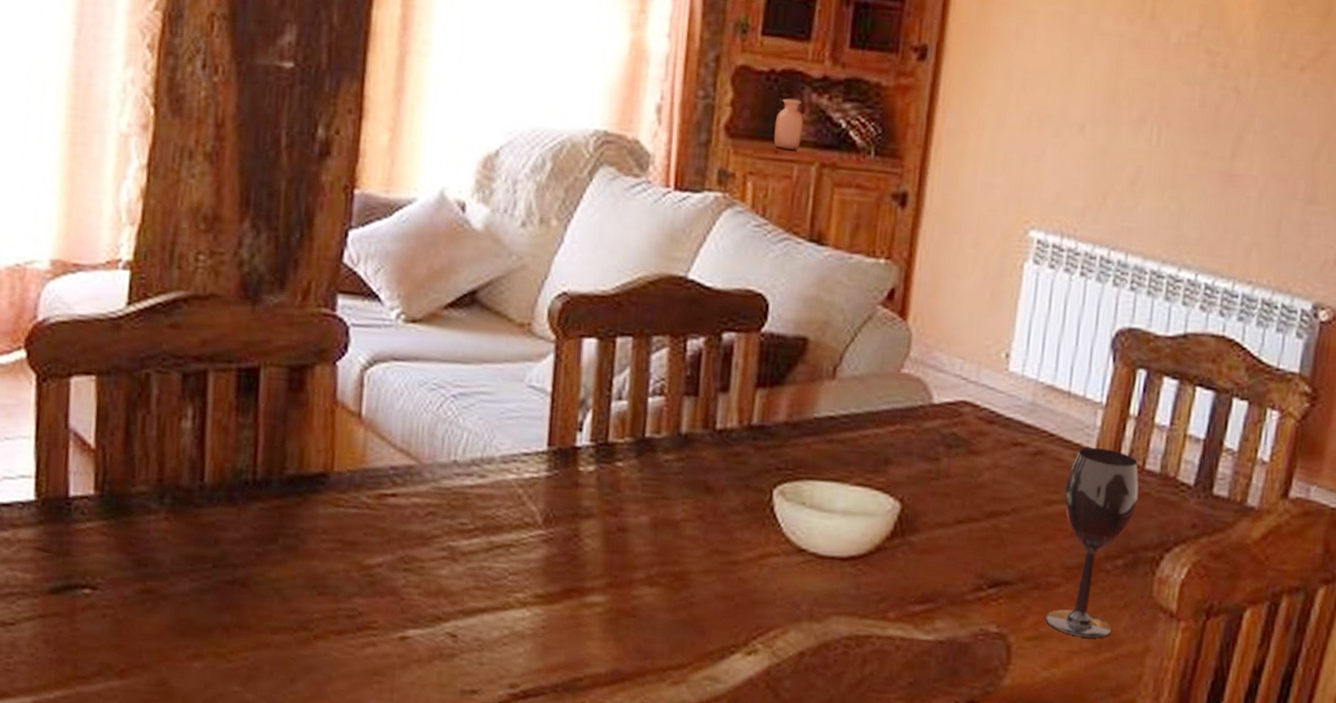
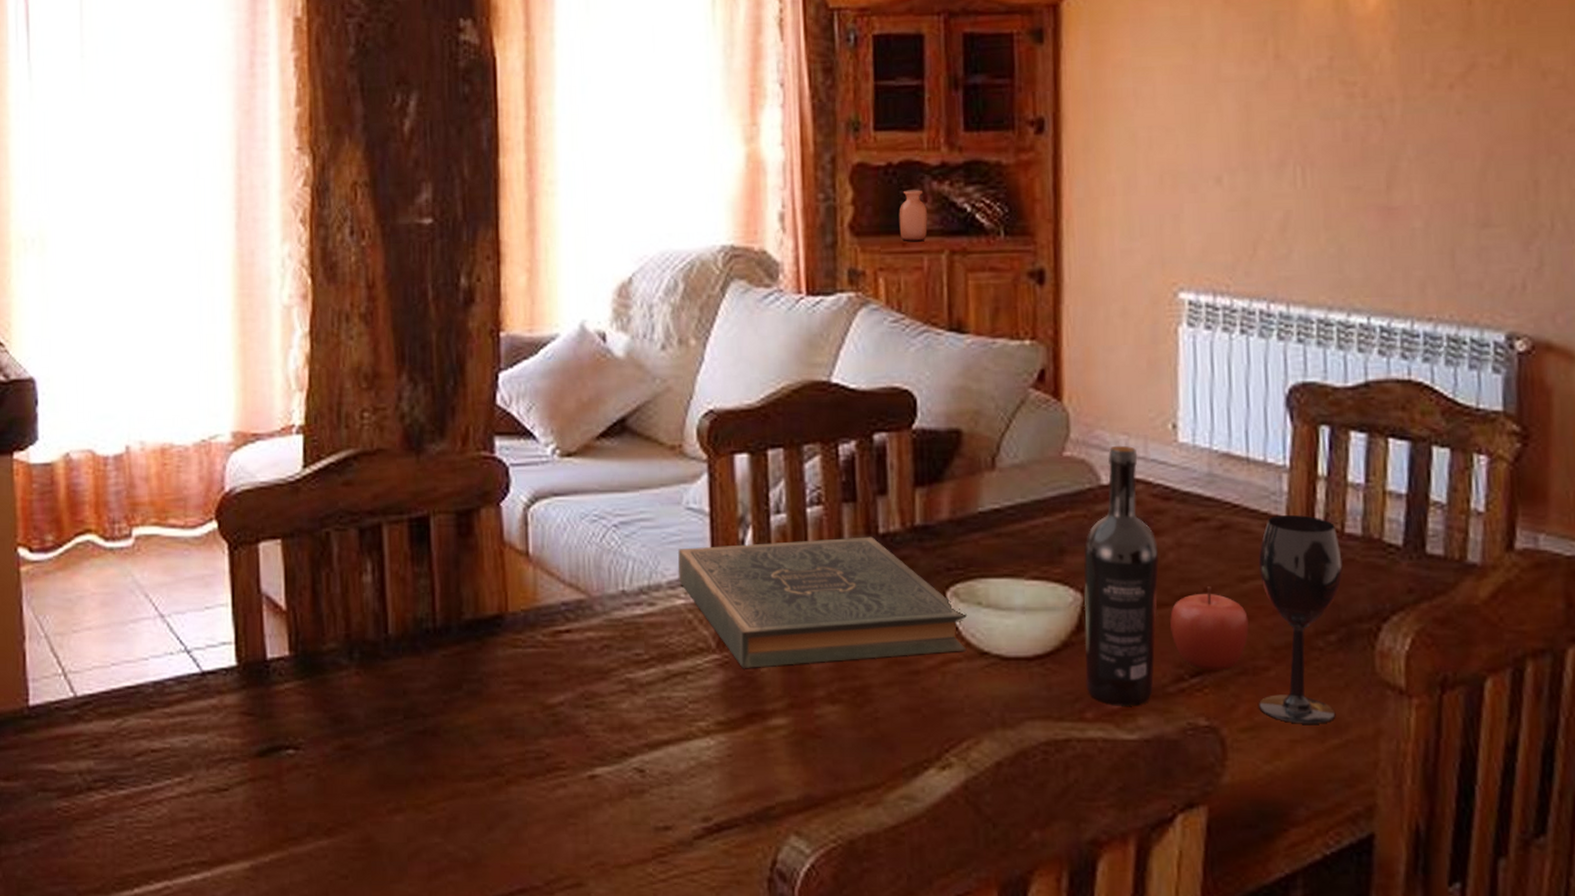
book: none [512,425,791,547] -> present [677,536,968,668]
wine bottle: none [891,368,977,609] -> present [1084,445,1159,706]
fruit: none [976,506,1048,584] -> present [1170,586,1249,670]

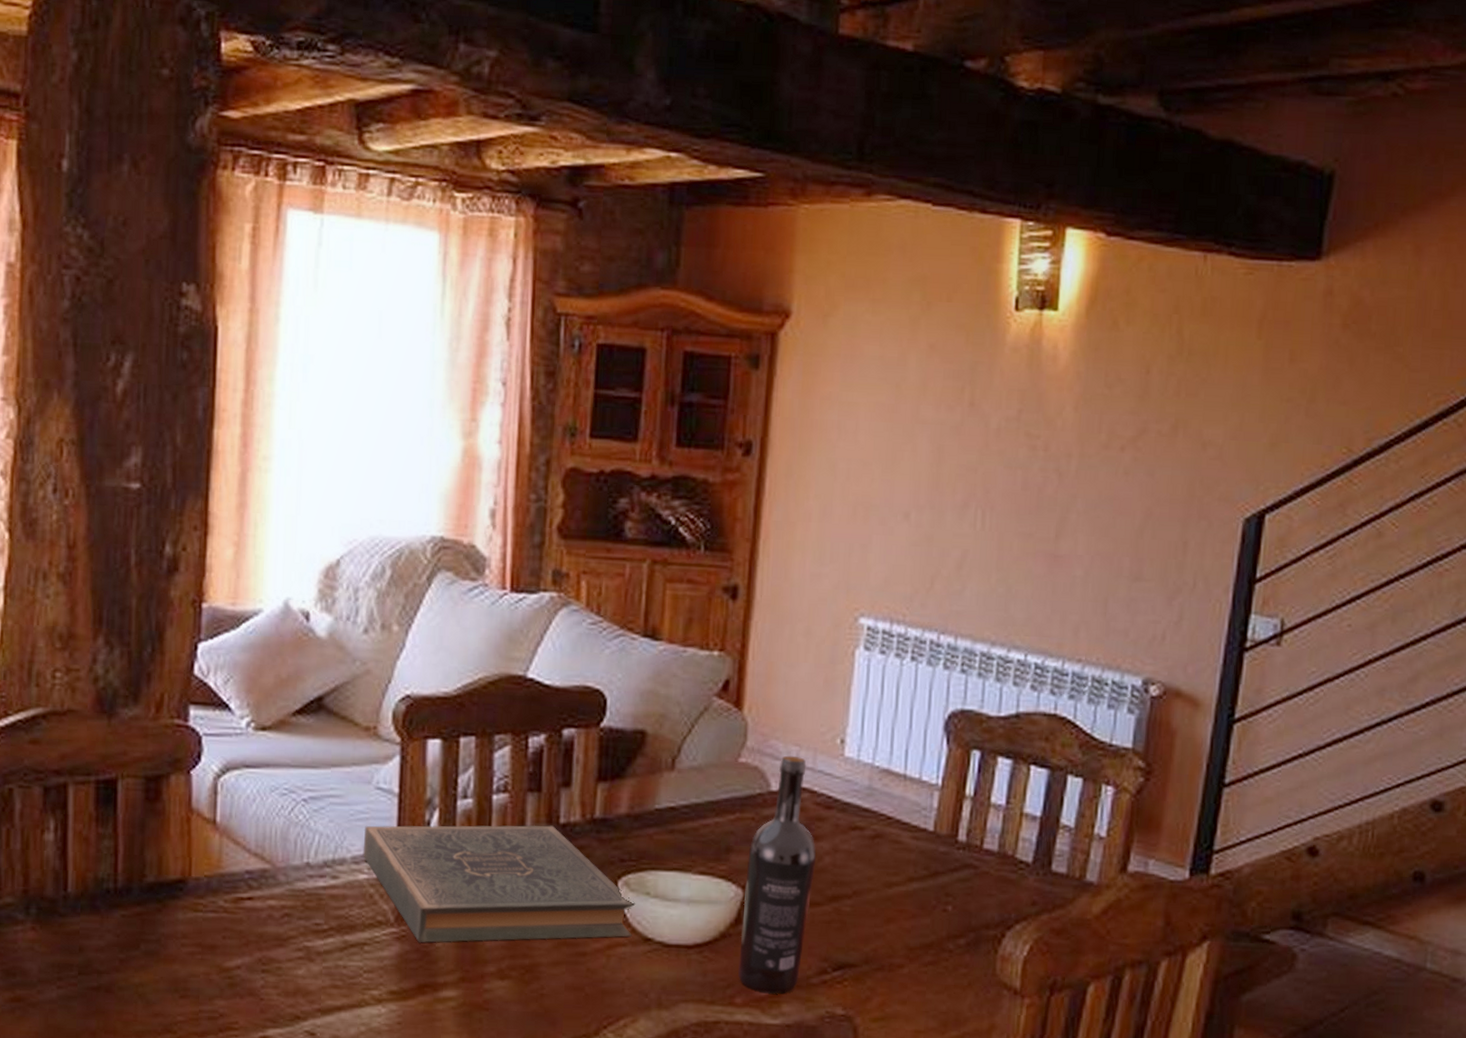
vase: present [899,190,928,242] -> none [605,498,633,549]
fruit: present [1170,586,1249,670] -> none [820,889,890,966]
wine glass: present [1258,514,1343,724] -> none [890,828,978,1018]

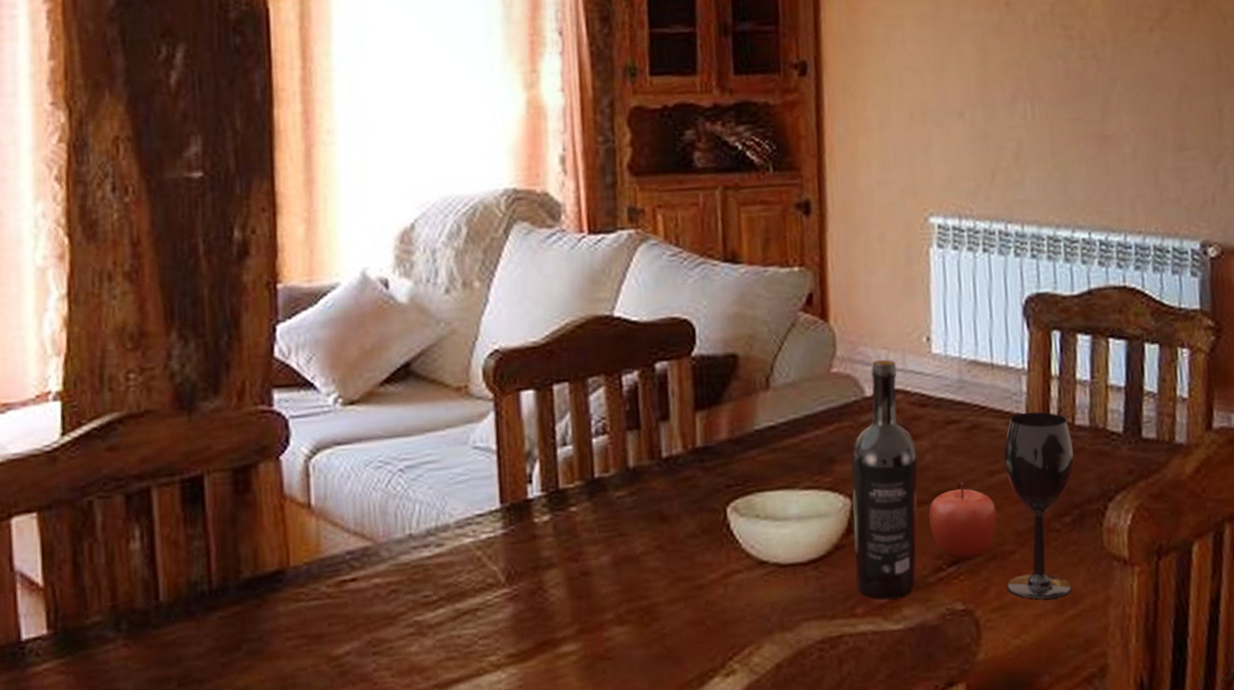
book: present [362,825,636,943] -> none [465,461,747,599]
fruit: none [820,889,890,966] -> present [929,482,997,559]
wine glass: none [890,828,978,1018] -> present [1003,412,1075,600]

